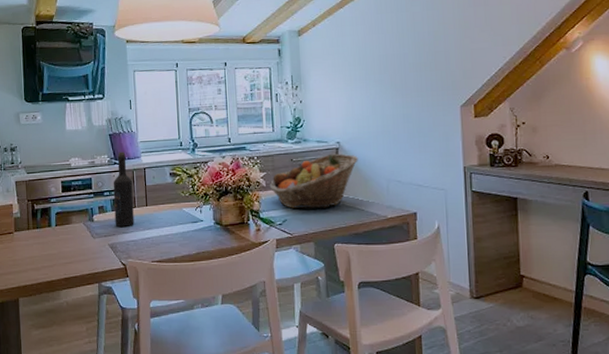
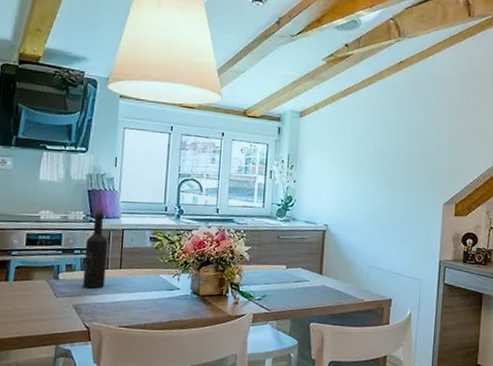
fruit basket: present [269,153,358,209] -> none [253,235,343,288]

